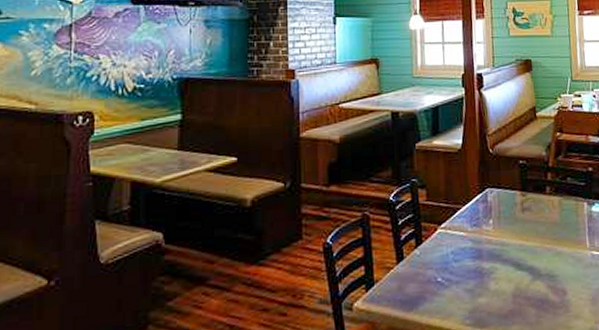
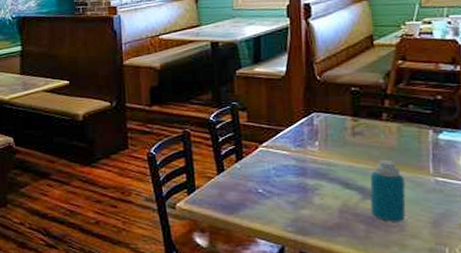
bottle: none [538,236,569,303] -> present [370,160,406,222]

